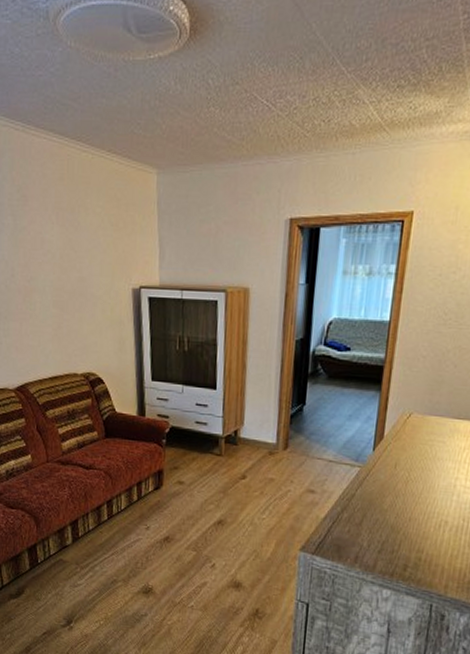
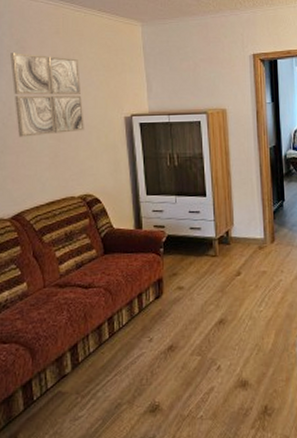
wall art: none [12,202,89,303] -> present [10,53,84,137]

